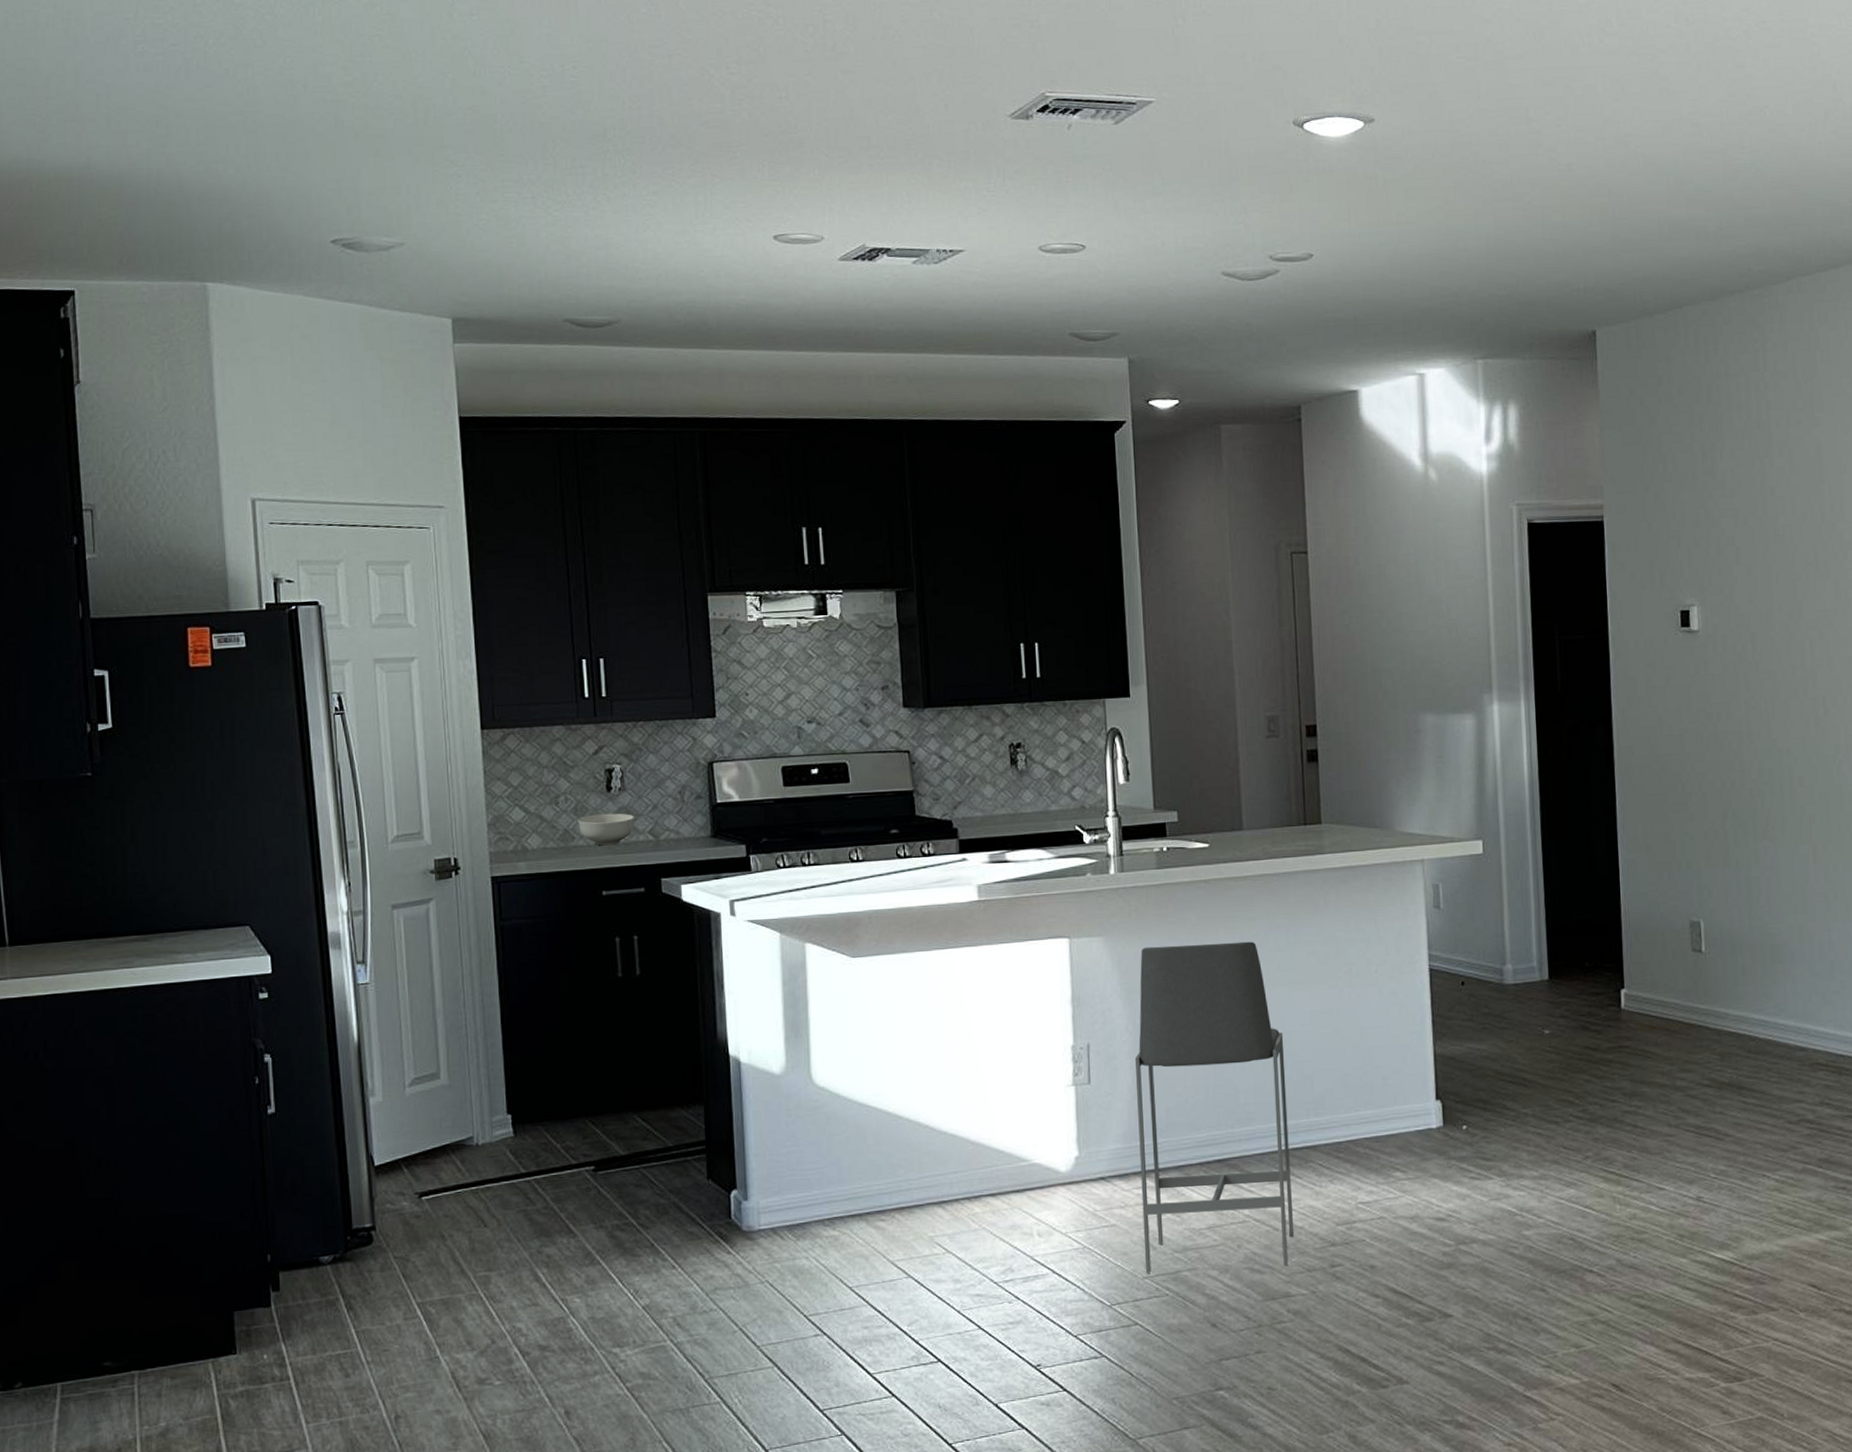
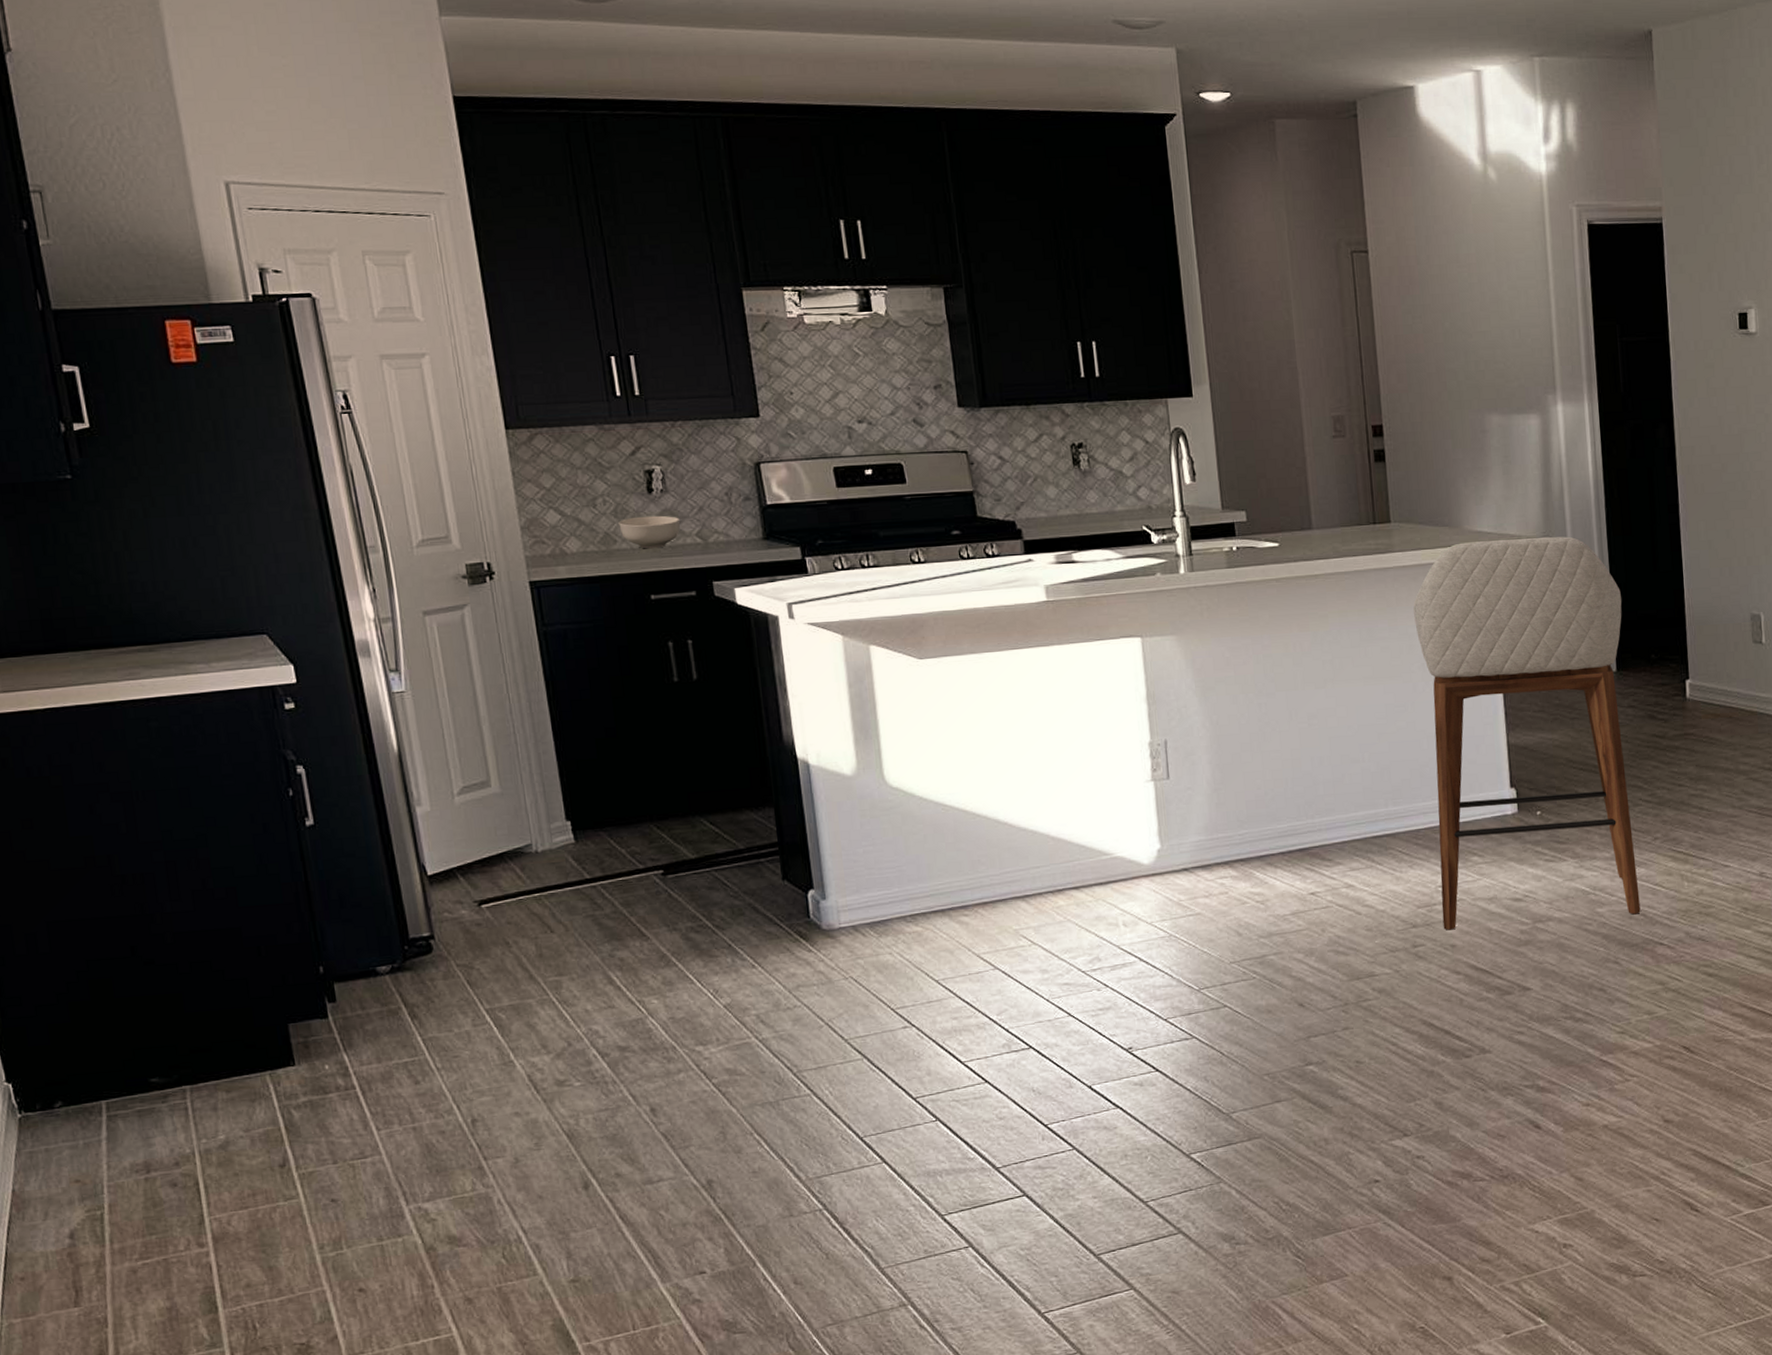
bar stool: present [1134,941,1294,1273] -> none [1212,638,1376,958]
bar stool: none [1342,839,1570,1250] -> present [1413,536,1641,930]

